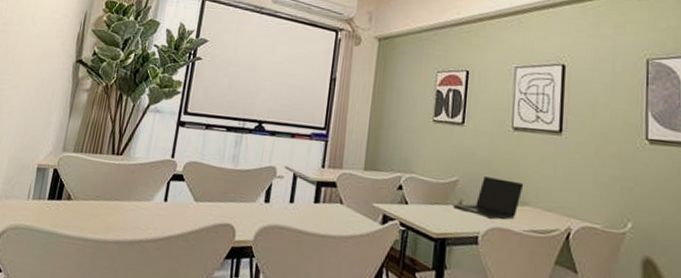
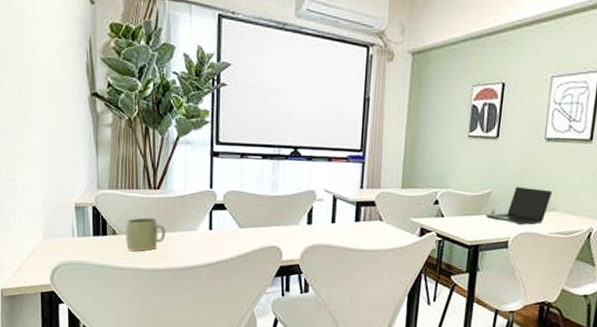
mug: none [78,183,121,220] -> present [125,217,166,252]

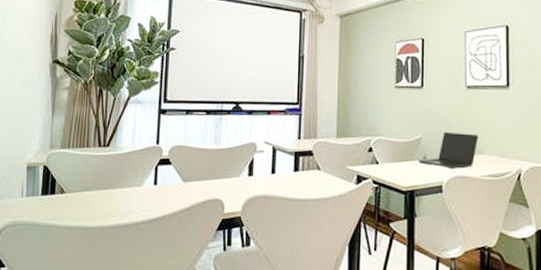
mug: present [125,217,166,252] -> none [72,175,112,210]

